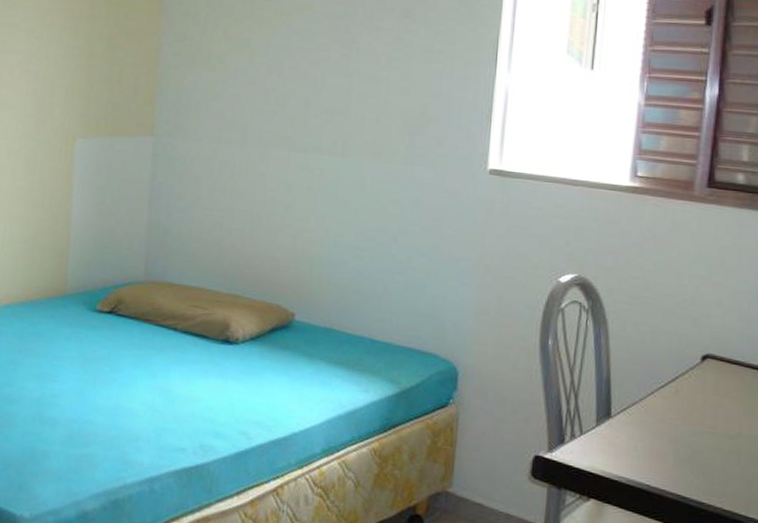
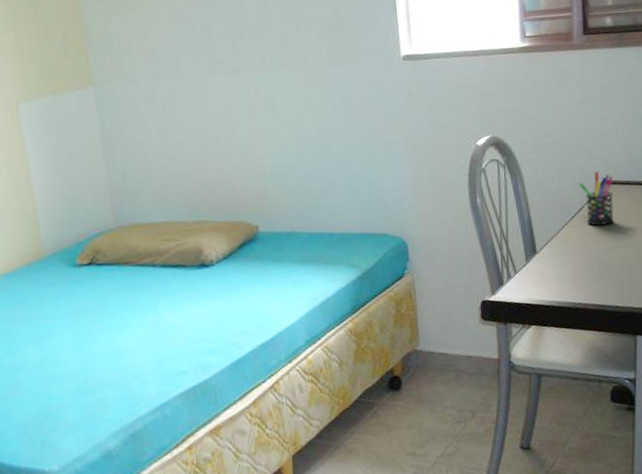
pen holder: none [676,341,719,405] -> present [579,171,614,226]

